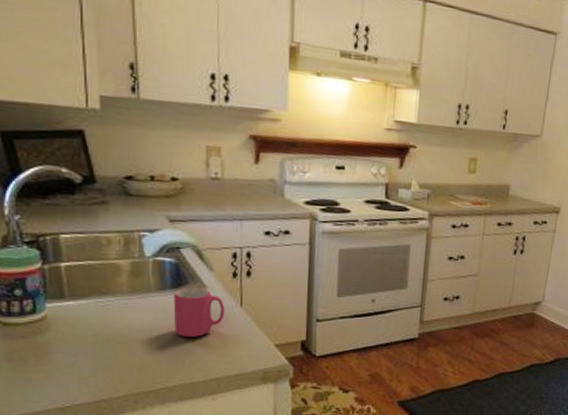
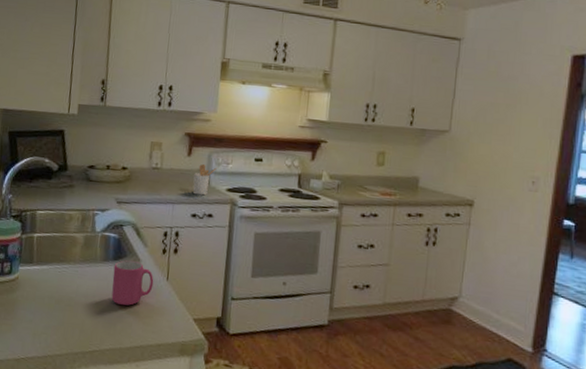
utensil holder: none [263,173,293,210] -> present [192,164,218,196]

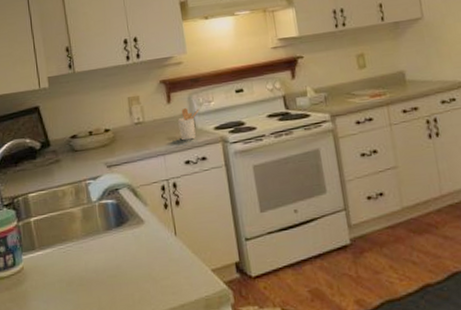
mug: present [111,260,154,306] -> none [118,223,163,272]

